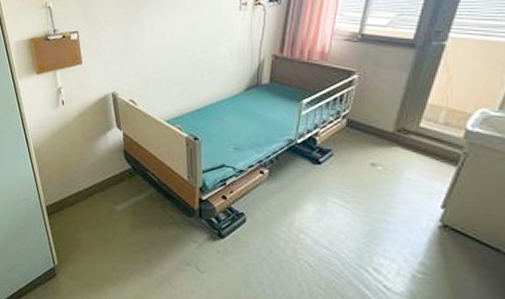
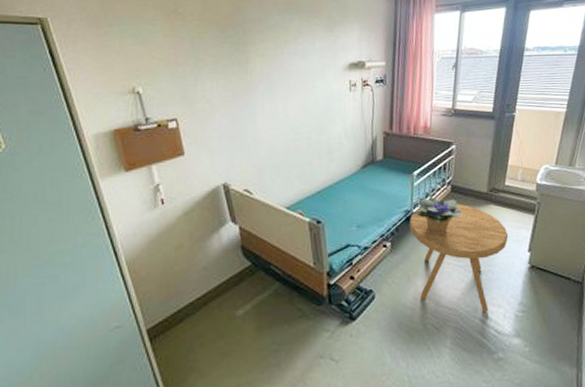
side table: none [291,139,416,264] -> present [409,203,509,312]
potted flower: none [297,129,358,171] -> present [413,197,462,235]

